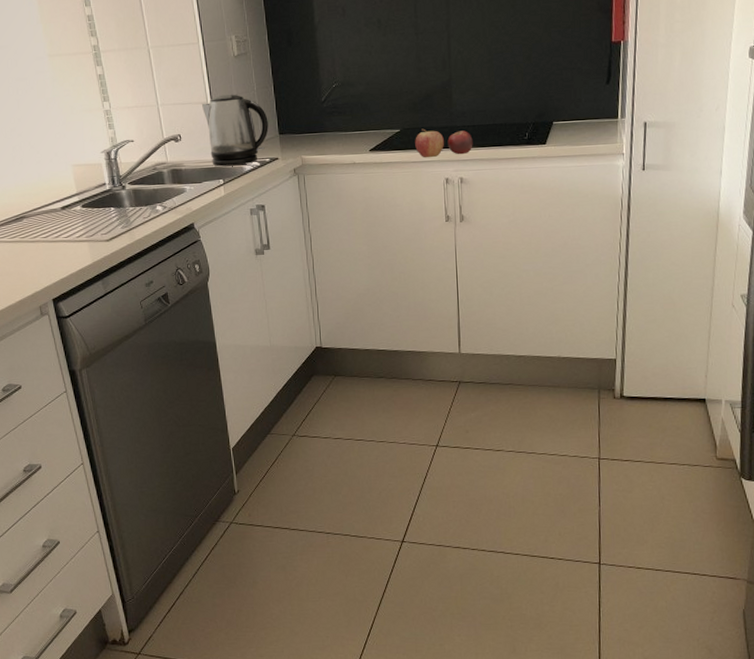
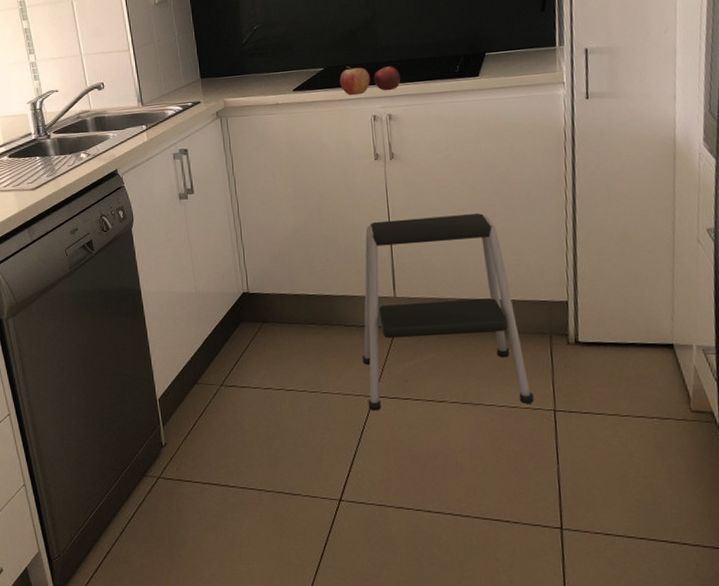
kettle: present [202,94,269,167] -> none [124,41,190,113]
step stool: none [428,276,582,459] -> present [362,213,535,411]

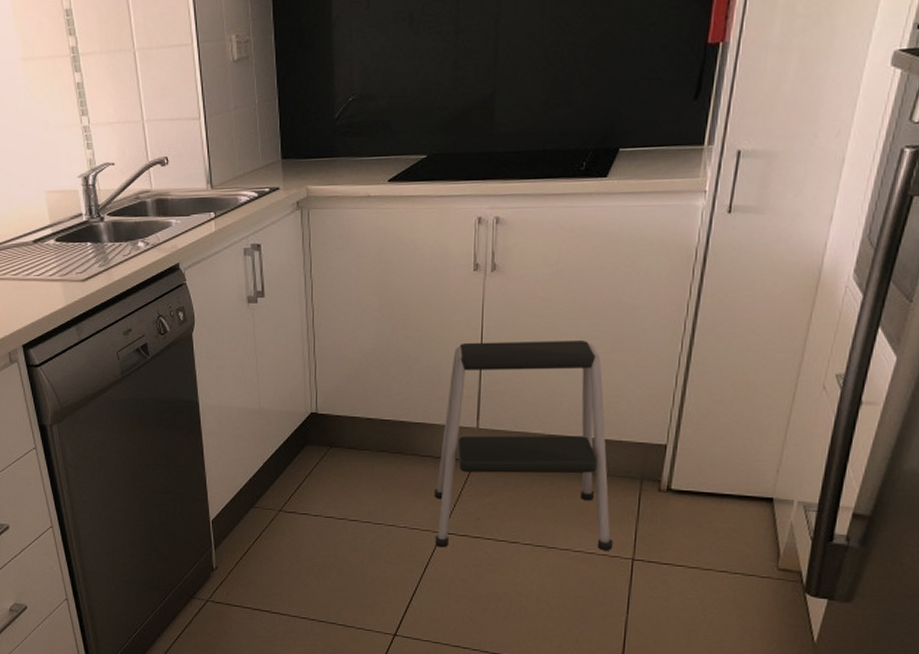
fruit: present [339,66,370,96] -> none [444,154,480,192]
fruit: present [373,66,401,91] -> none [484,158,516,189]

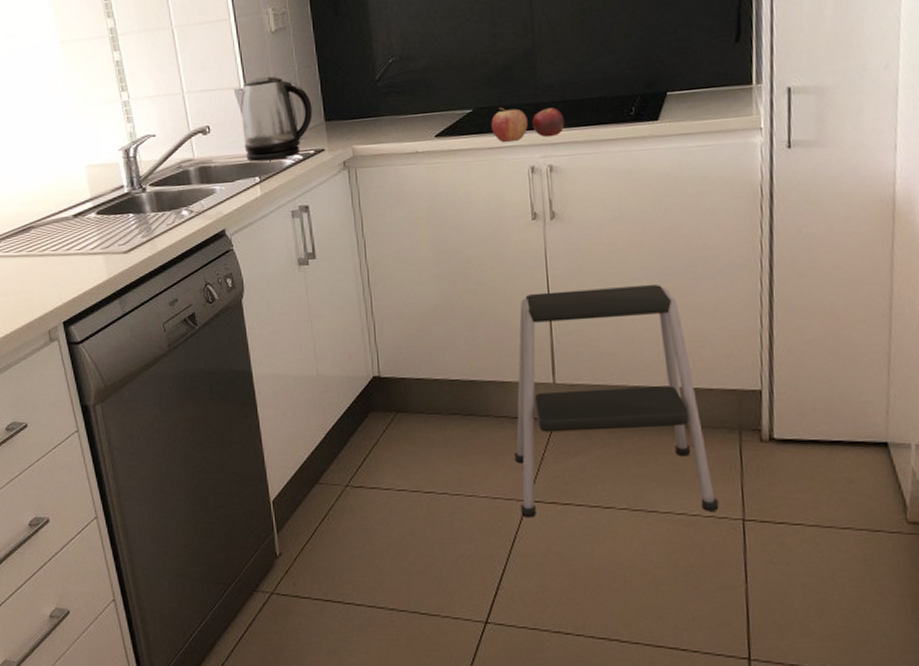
kettle: none [194,108,270,197] -> present [234,76,313,162]
fruit: none [444,154,480,192] -> present [491,107,528,143]
fruit: none [484,158,516,189] -> present [532,107,565,138]

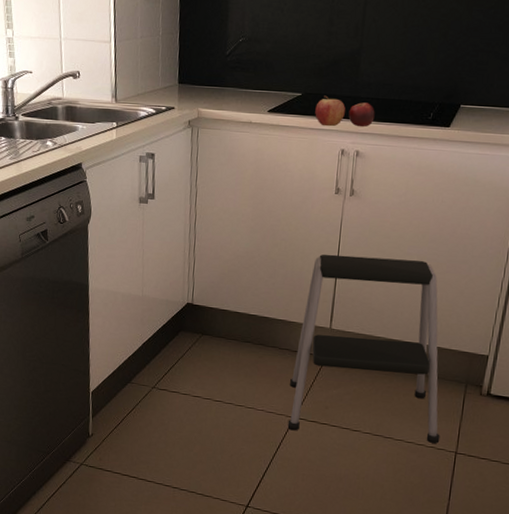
kettle: present [234,76,313,162] -> none [105,36,169,111]

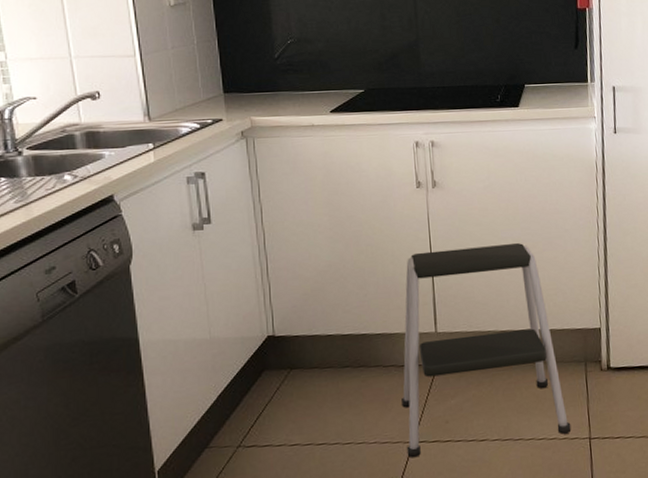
fruit: present [315,95,345,127] -> none [381,89,413,121]
fruit: present [348,102,375,128] -> none [416,92,444,117]

